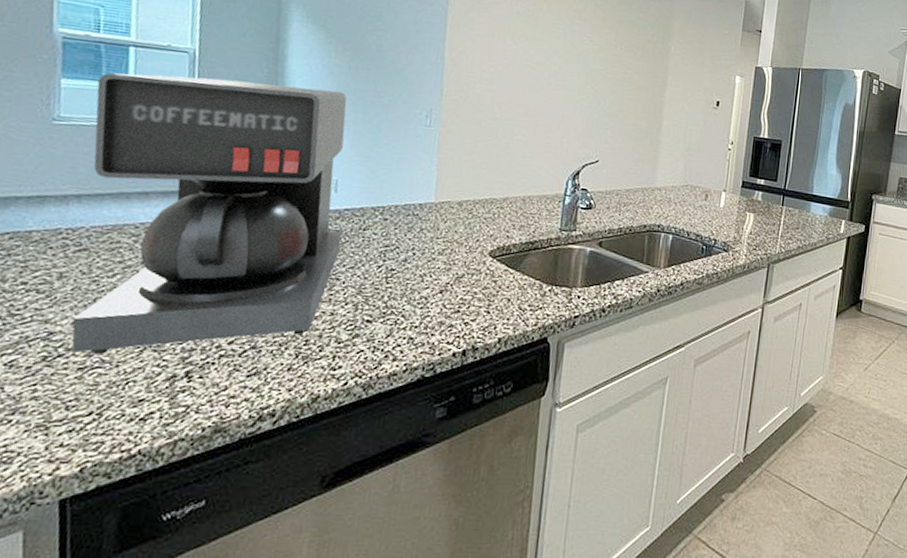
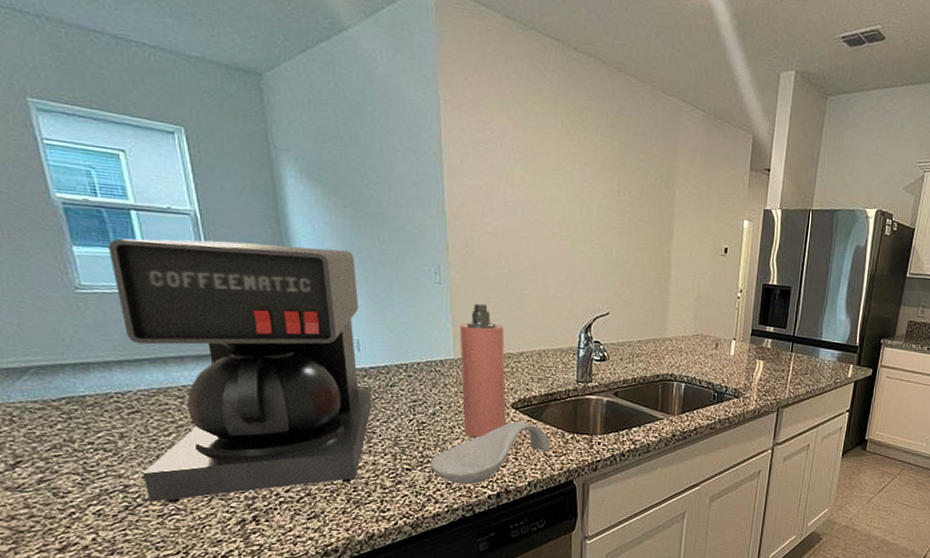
spoon rest: none [394,271,526,340] -> present [431,421,550,485]
spray bottle: none [435,147,490,288] -> present [459,303,506,438]

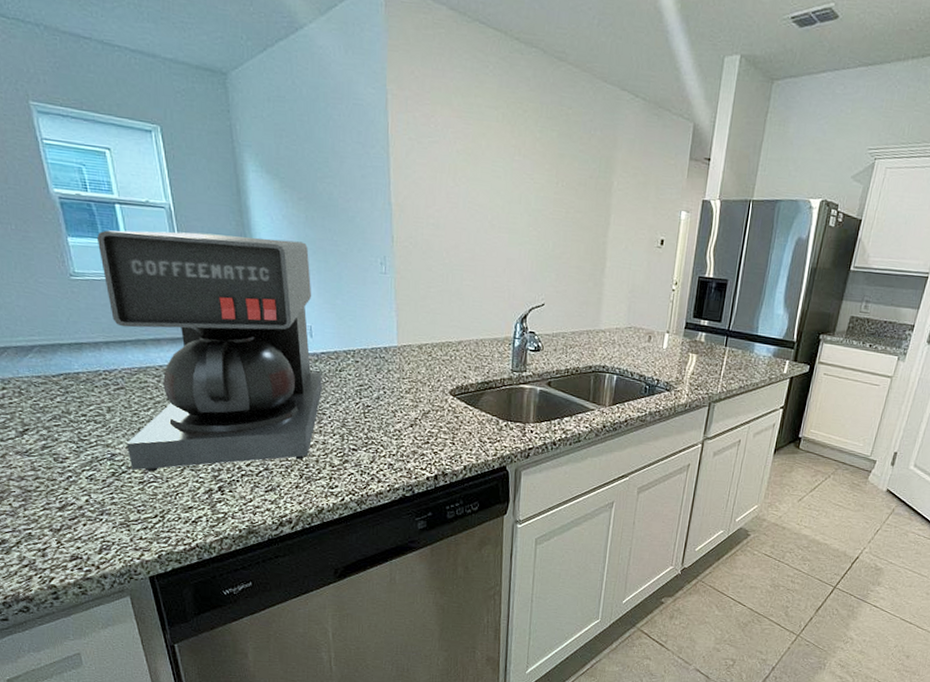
spoon rest: present [431,421,550,485] -> none [375,407,485,466]
spray bottle: present [459,303,506,438] -> none [402,293,445,422]

